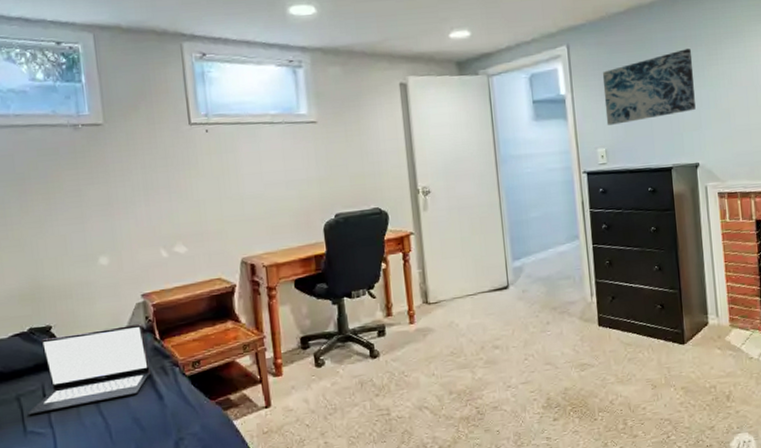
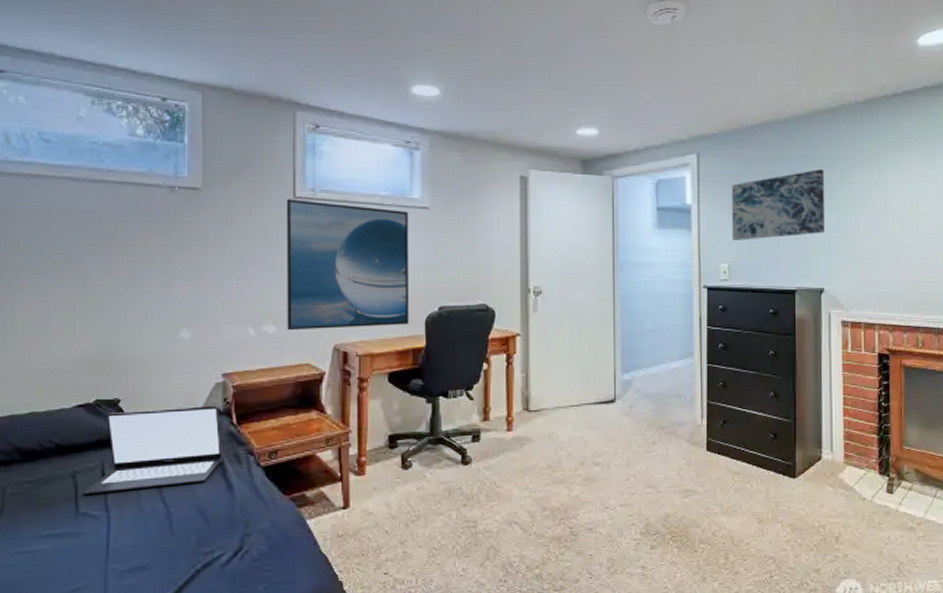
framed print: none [182,125,309,249] -> present [286,199,410,331]

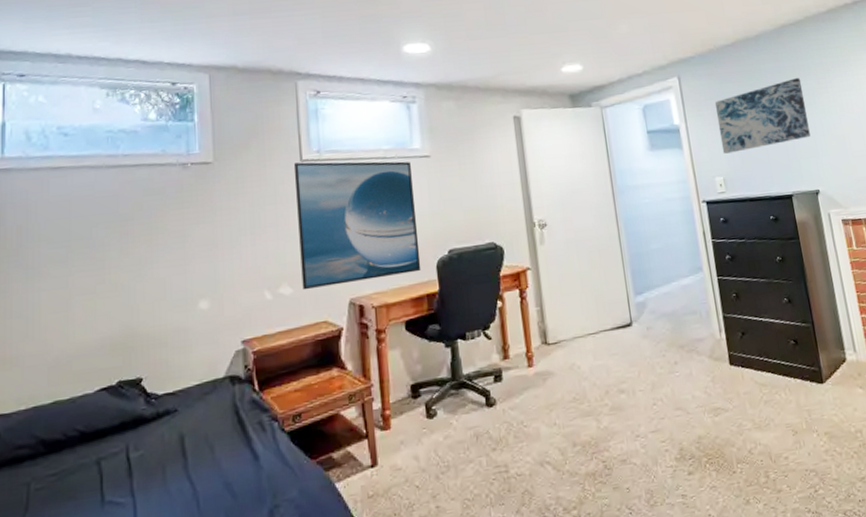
laptop: present [82,406,222,494] -> none [107,374,246,481]

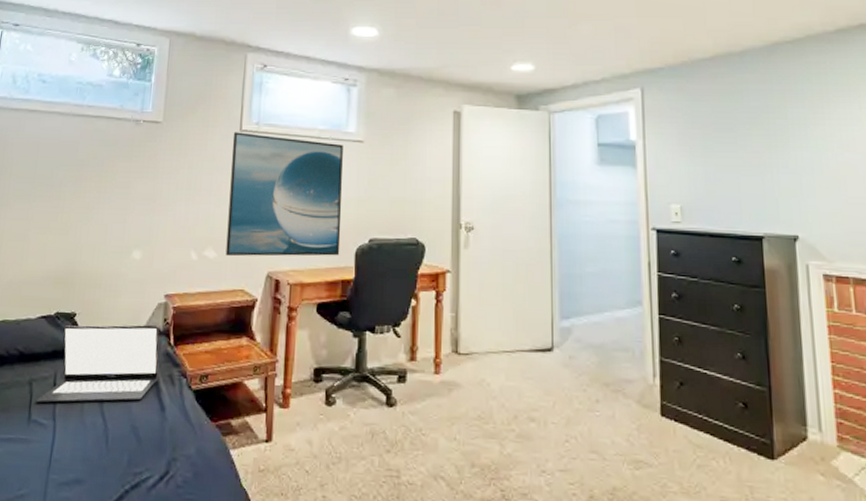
laptop: none [107,374,246,481] -> present [35,325,160,403]
wall art: present [714,78,811,154] -> none [681,104,795,180]

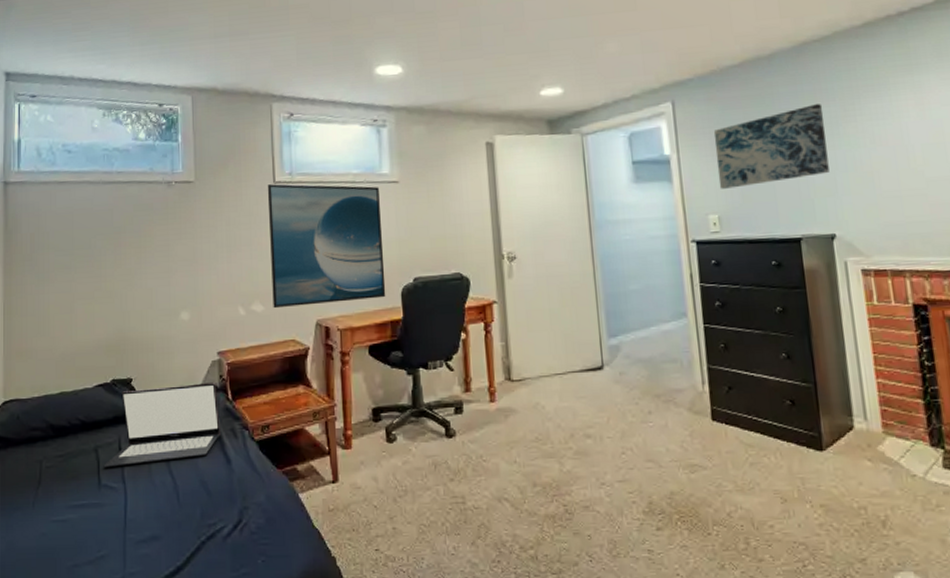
wall art: none [681,104,795,180] -> present [713,104,830,189]

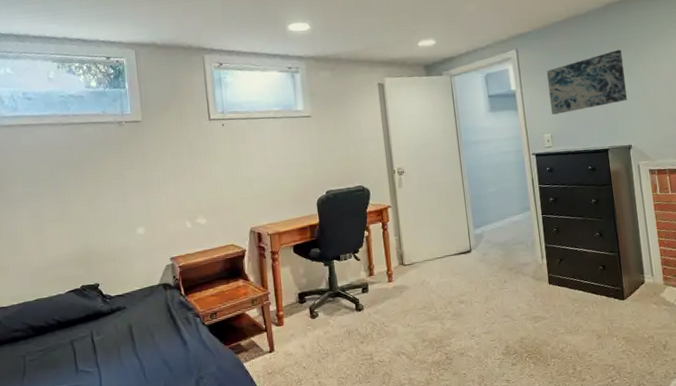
laptop: present [103,383,220,467] -> none [79,282,177,356]
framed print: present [267,184,386,309] -> none [203,120,305,221]

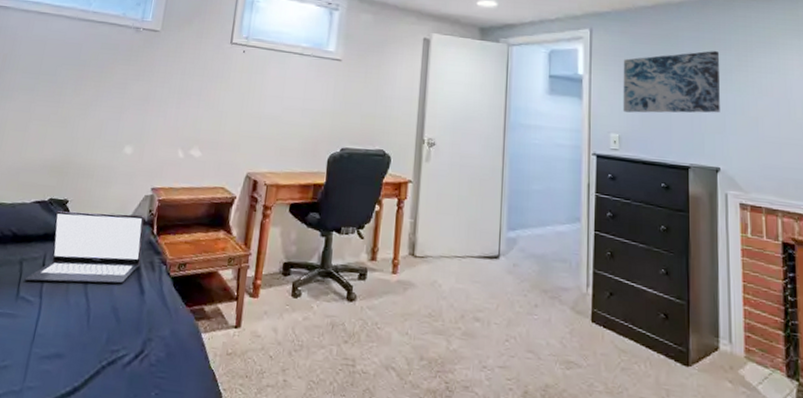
laptop: none [79,282,177,356] -> present [24,211,145,284]

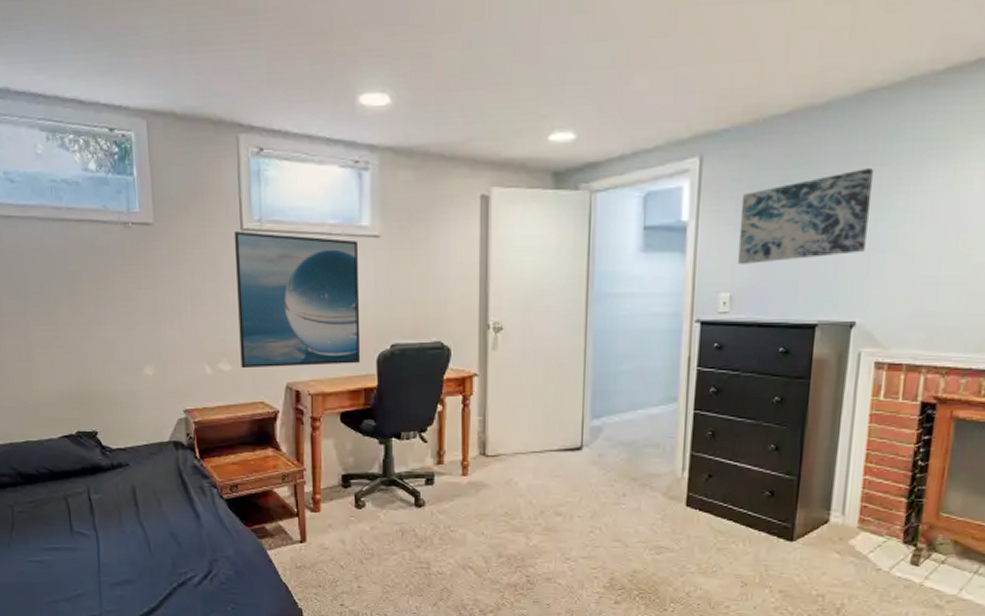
laptop: present [24,211,145,284] -> none [74,440,189,515]
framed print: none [210,44,323,162] -> present [233,231,361,369]

